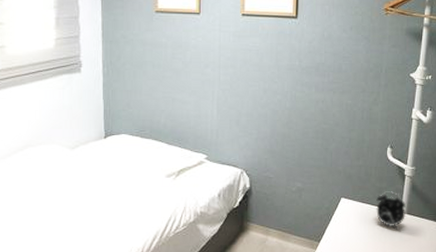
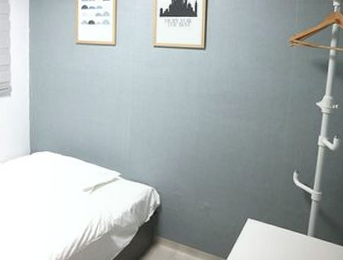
alarm clock: present [376,191,406,230] -> none [282,214,312,252]

